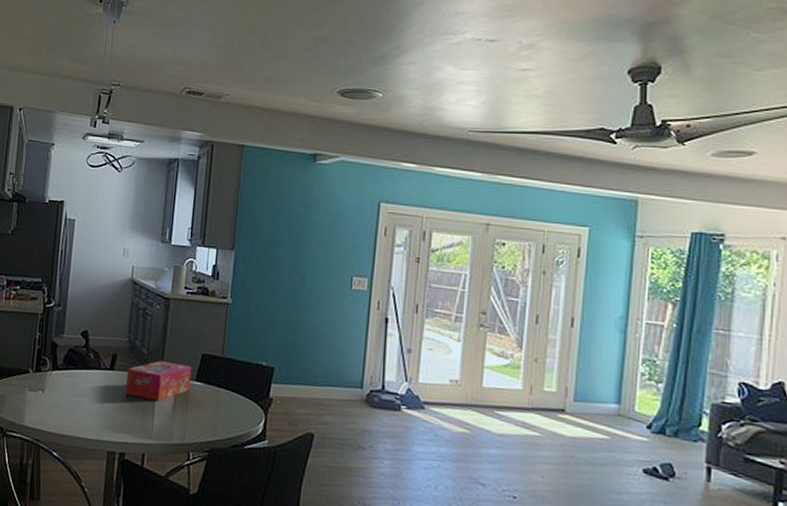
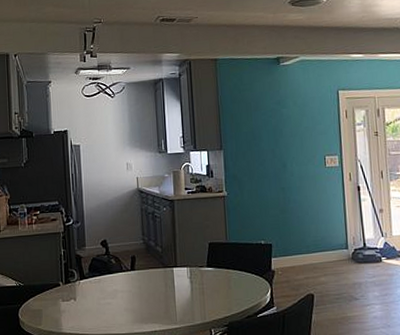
tissue box: present [124,361,192,402] -> none [147,255,204,291]

